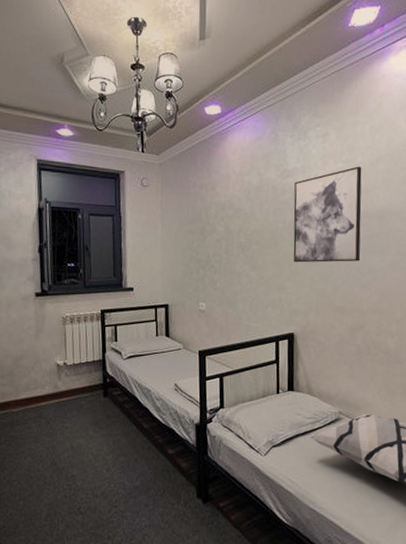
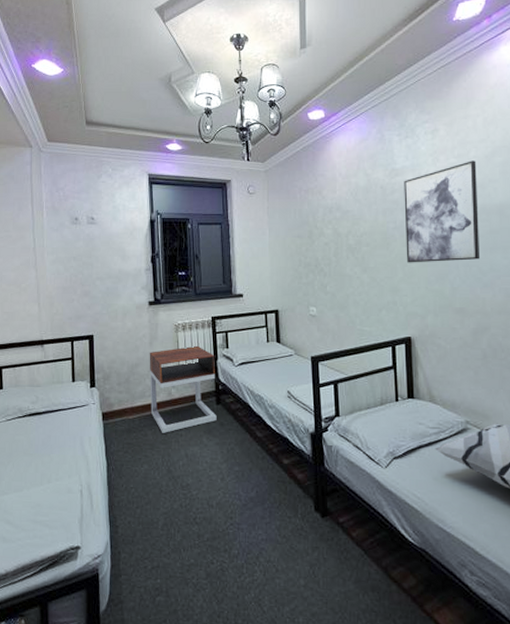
nightstand: none [34,338,104,426] -> present [149,345,217,433]

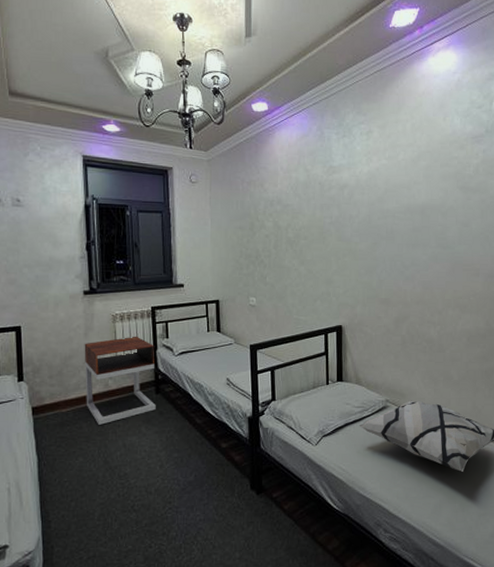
wall art: present [404,160,481,263] -> none [340,163,404,257]

